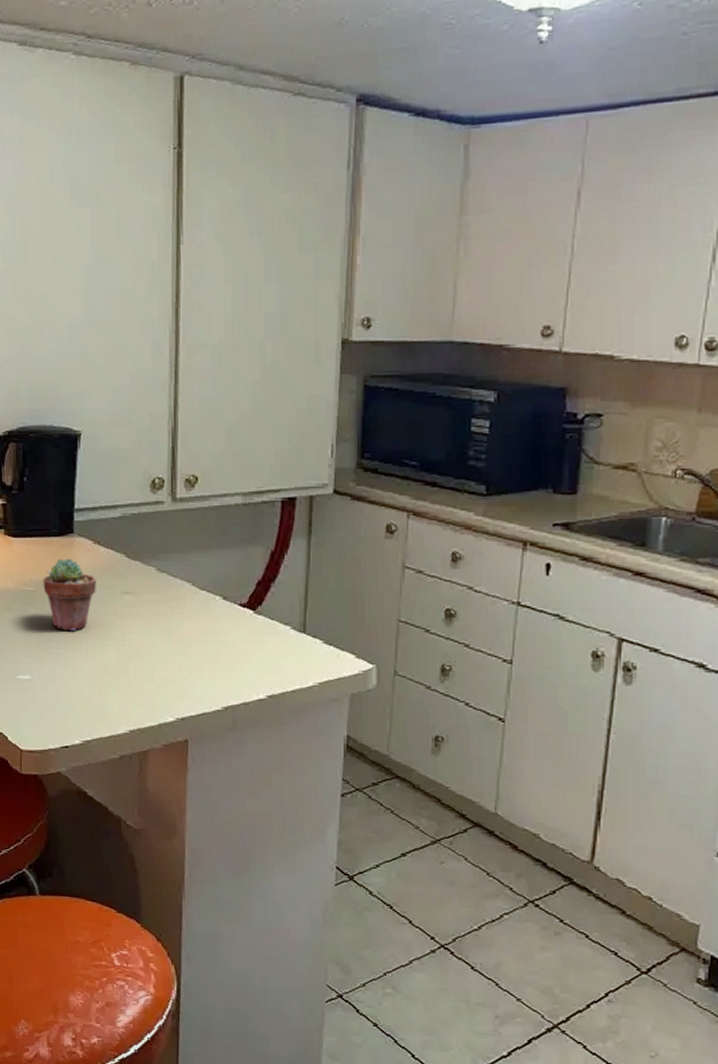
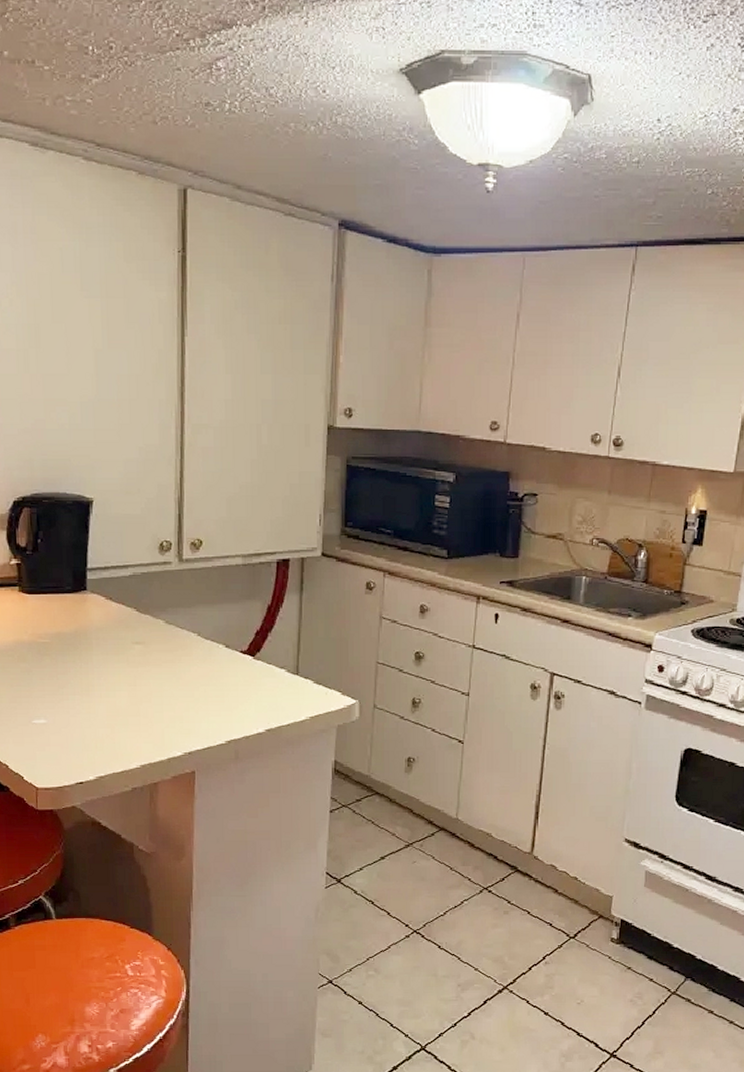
potted succulent: present [42,558,96,632] -> none [57,613,109,679]

